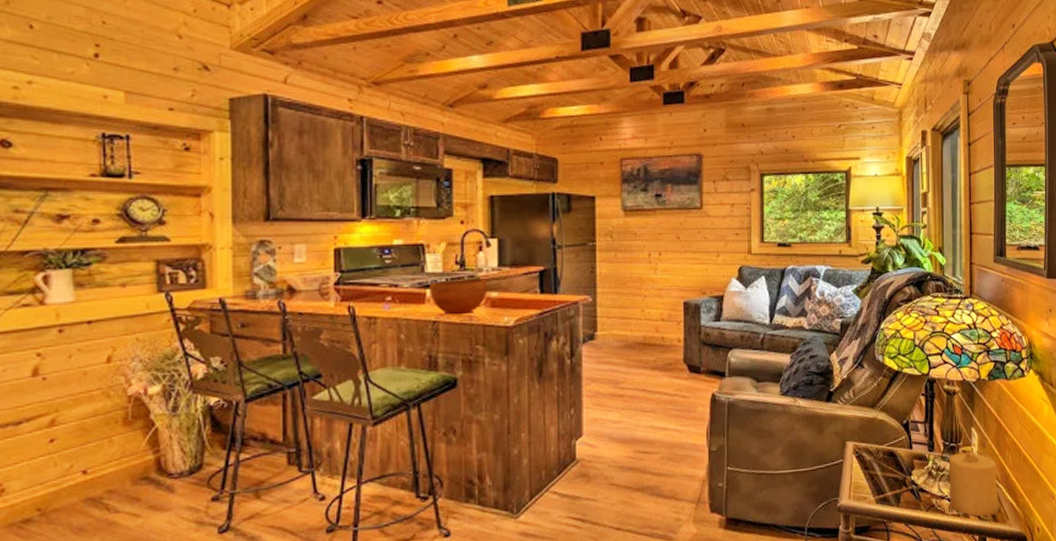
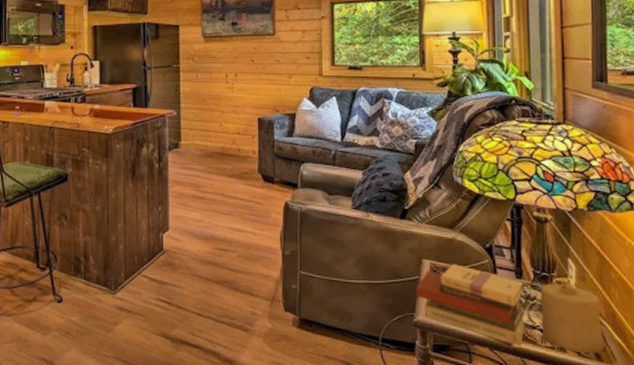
bowl: present [430,279,488,315] -> none [47,94,92,123]
books: none [840,443,938,520] -> present [416,264,528,347]

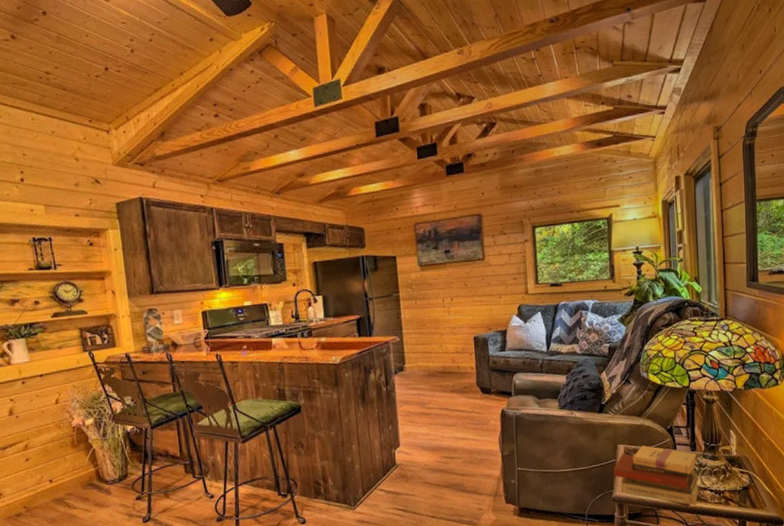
candle: present [540,282,604,354] -> none [709,449,757,505]

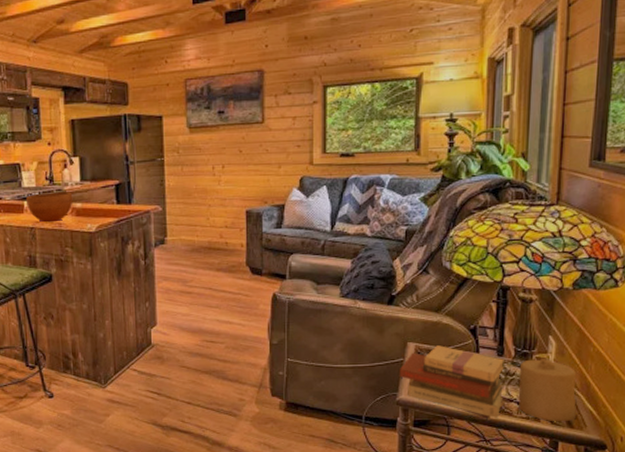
bowl: none [274,328,319,358] -> present [26,192,73,223]
candle: none [709,449,757,505] -> present [519,358,577,422]

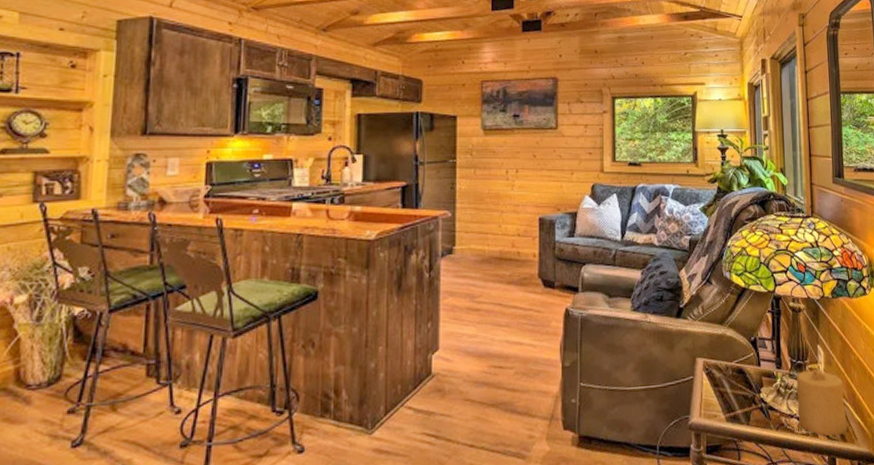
bowl: present [26,192,73,223] -> none [295,193,352,228]
books: present [400,345,505,419] -> none [691,360,787,439]

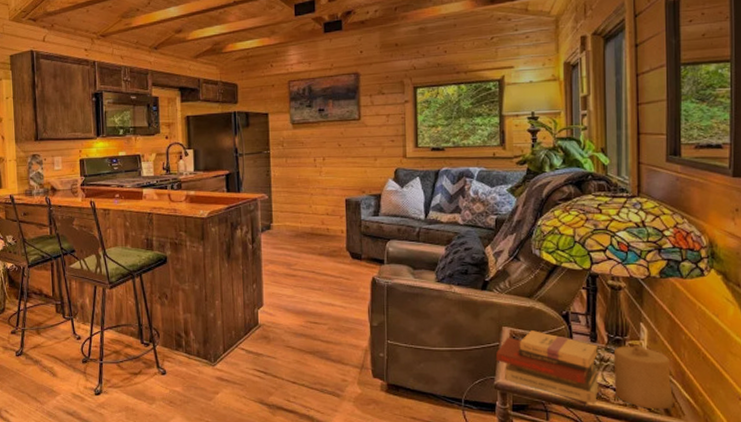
books: none [691,360,787,439] -> present [496,330,602,405]

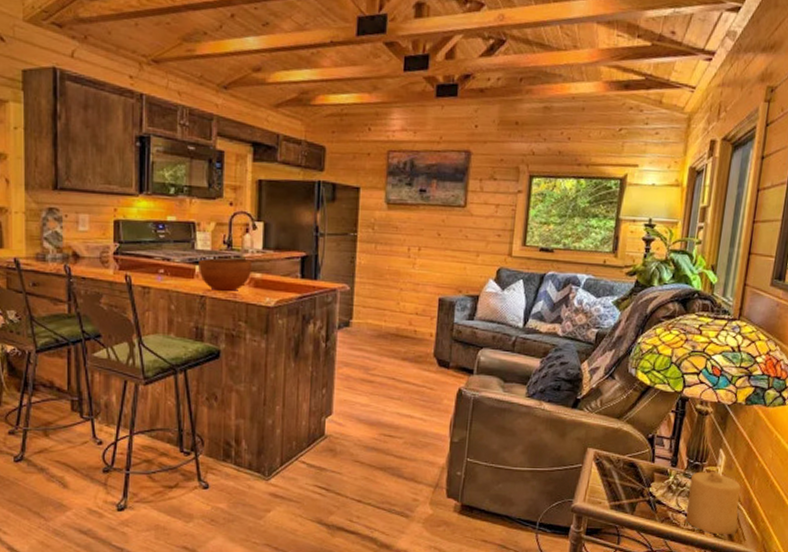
bowl: none [145,181,188,209] -> present [198,258,253,292]
books: present [496,330,602,405] -> none [577,453,677,530]

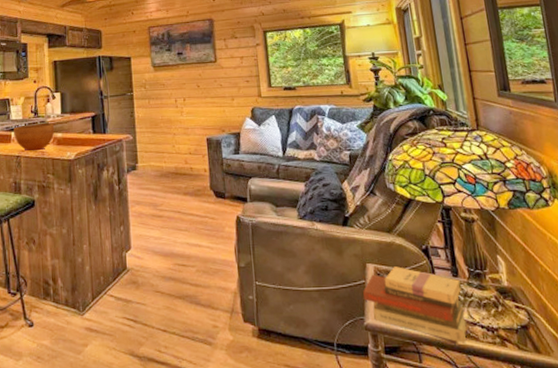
books: none [577,453,677,530] -> present [363,266,470,345]
candle: present [686,470,741,535] -> none [475,278,541,347]

